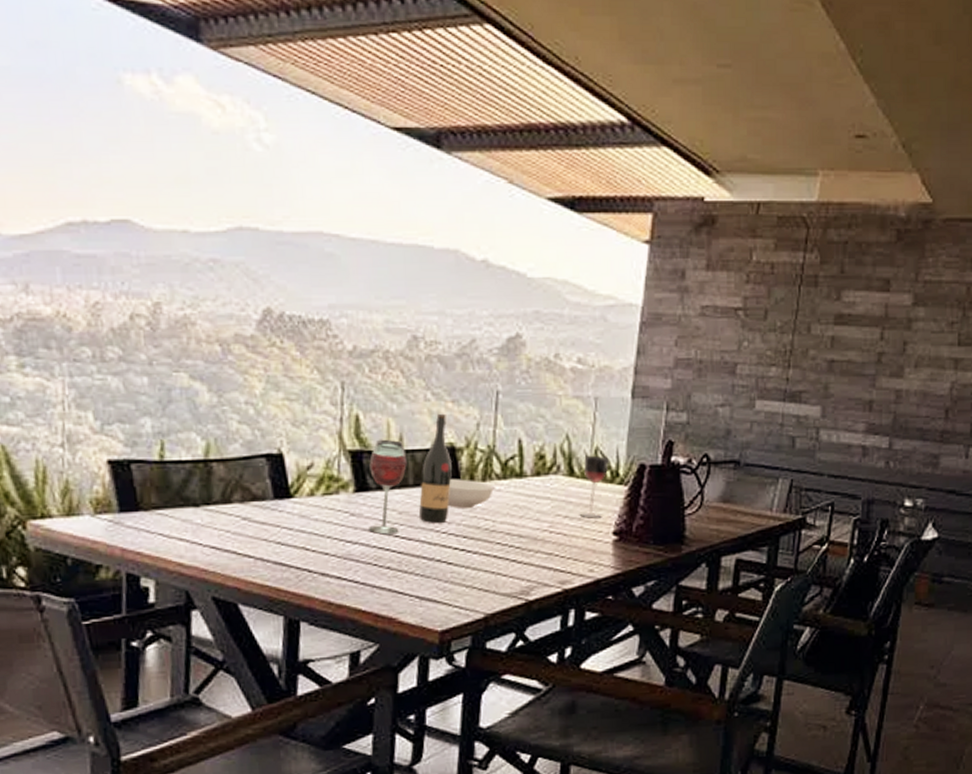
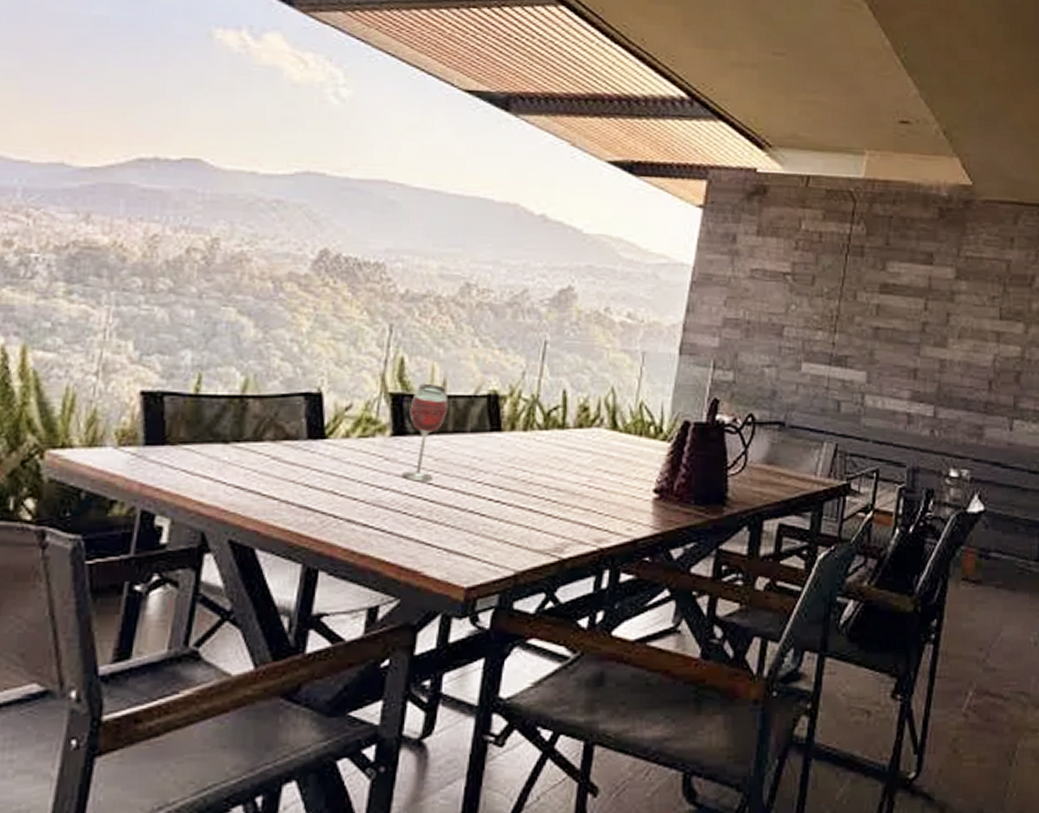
wine bottle: present [418,413,452,524] -> none [455,360,493,473]
bowl: present [447,479,495,509] -> none [486,427,536,459]
wineglass: present [579,455,609,520] -> none [620,409,653,476]

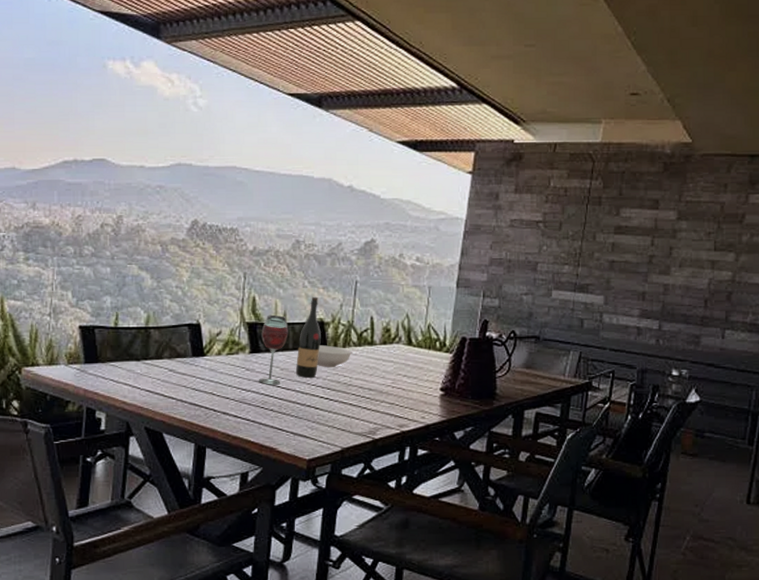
wine bottle: none [455,360,493,473] -> present [295,296,321,379]
bowl: none [486,427,536,459] -> present [317,345,352,368]

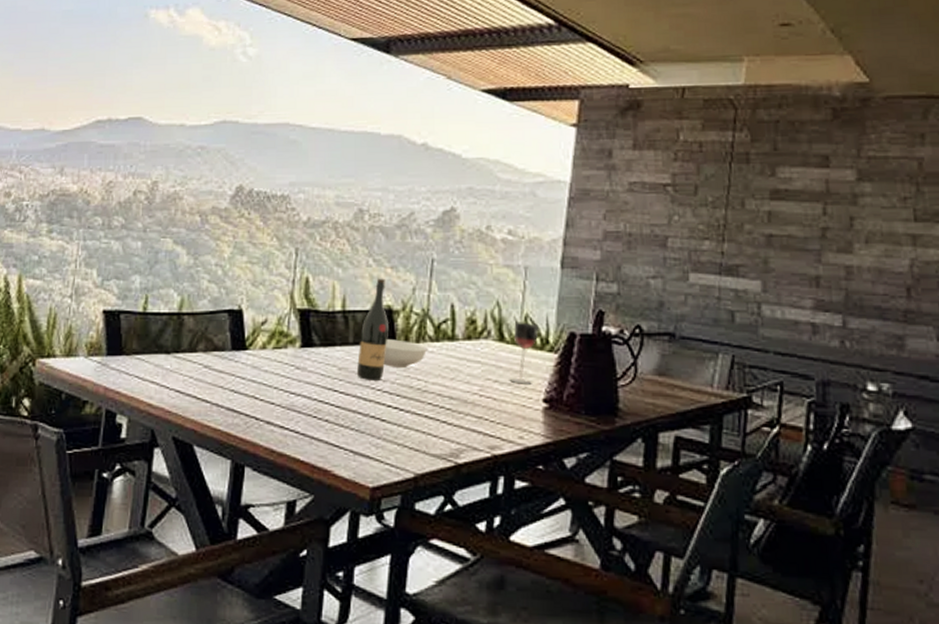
wineglass: present [259,315,288,385] -> none [311,300,348,389]
wineglass: none [415,330,438,379] -> present [509,322,539,386]

